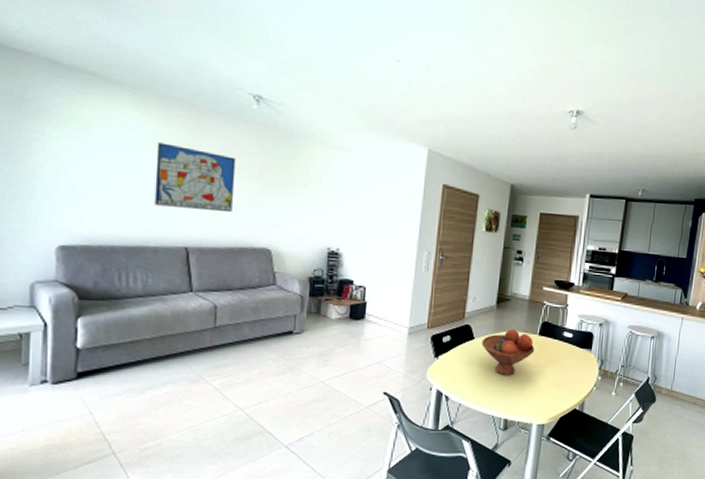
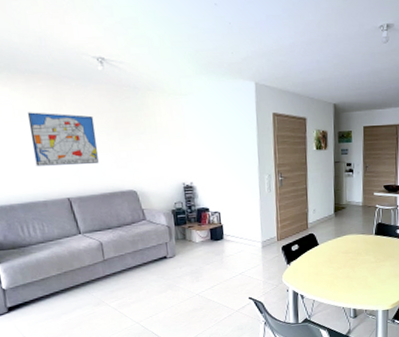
fruit bowl: present [481,329,535,375] -> none [325,233,373,273]

